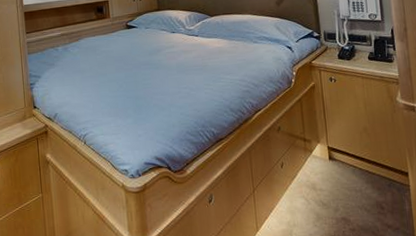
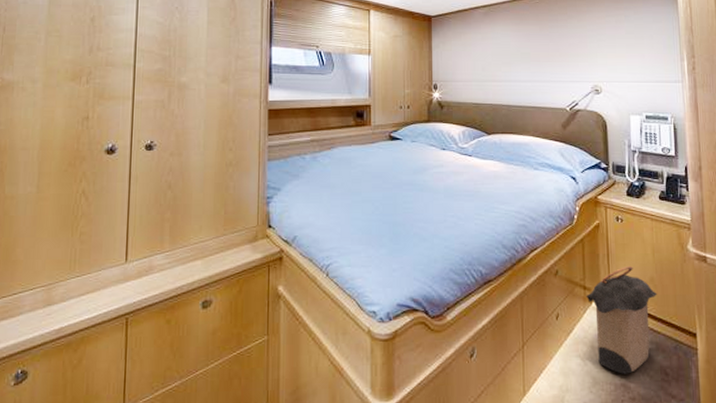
laundry hamper: none [306,118,371,210] -> present [586,265,658,374]

